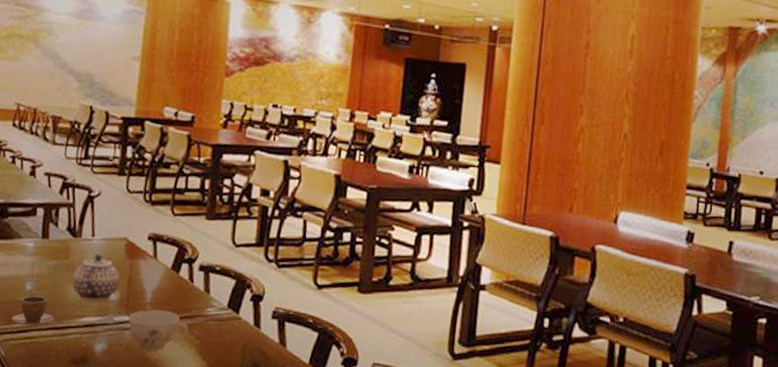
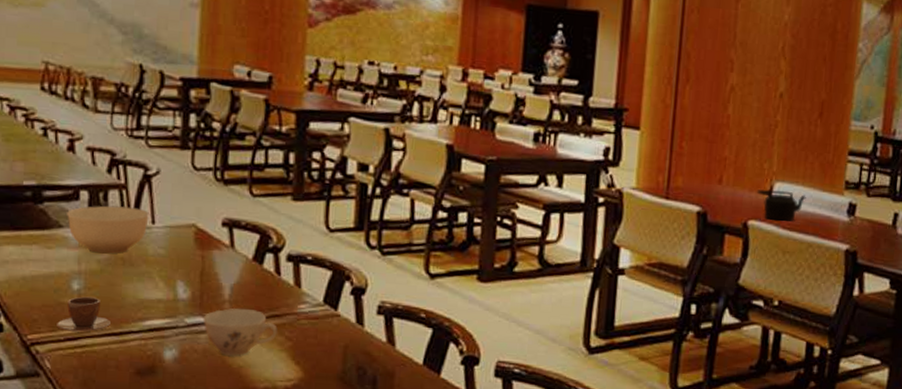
bowl: none [25,220,91,261] -> present [67,205,149,254]
teapot: present [72,253,120,301] -> none [131,244,190,301]
teapot: none [603,217,648,247] -> present [756,188,806,221]

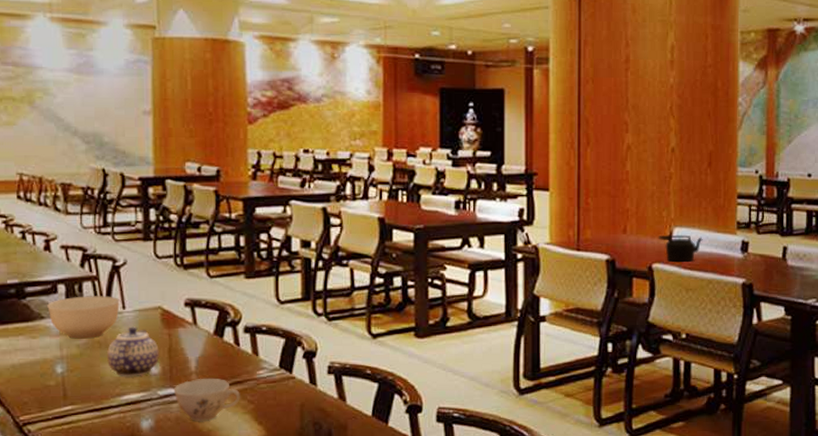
teacup: present [57,296,111,332] -> none [45,378,92,411]
teapot: none [131,244,190,301] -> present [107,326,159,378]

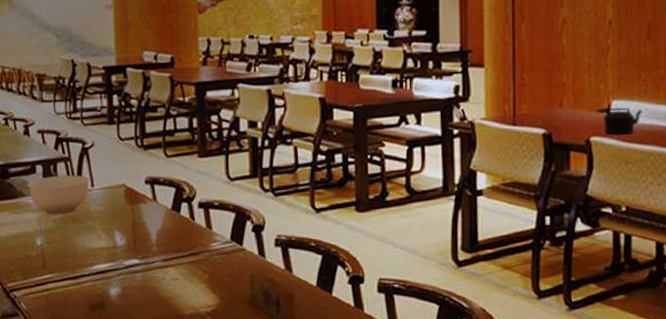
teapot: present [107,326,159,378] -> none [79,203,124,249]
teacup: present [173,378,240,421] -> none [137,249,196,289]

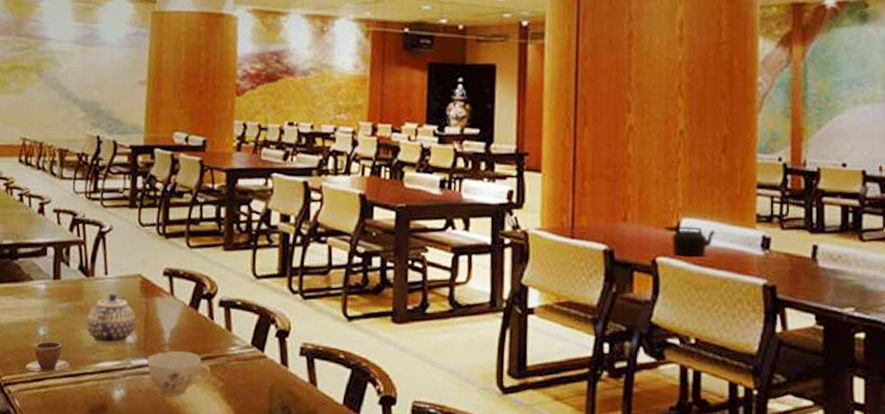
bowl: present [28,175,89,214] -> none [36,260,103,303]
teacup: none [28,250,67,278] -> present [25,341,70,374]
teapot: none [79,203,124,249] -> present [87,293,136,344]
teacup: none [137,249,196,289] -> present [146,350,211,396]

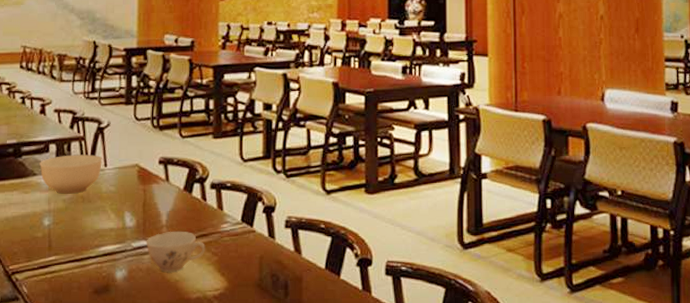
teacup: present [25,341,70,374] -> none [32,230,74,260]
bowl: none [36,260,103,303] -> present [39,154,102,194]
teapot: present [87,293,136,344] -> none [89,183,135,230]
teapot: present [663,225,716,257] -> none [590,96,634,122]

